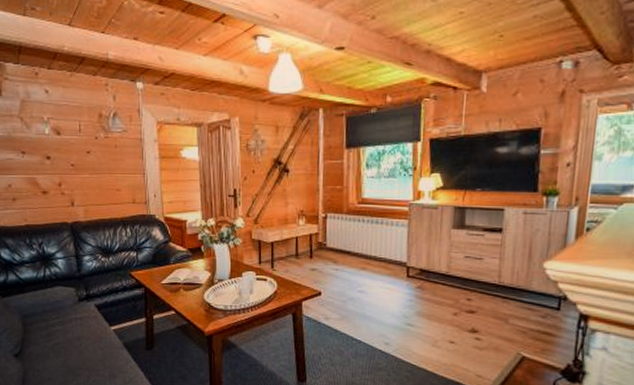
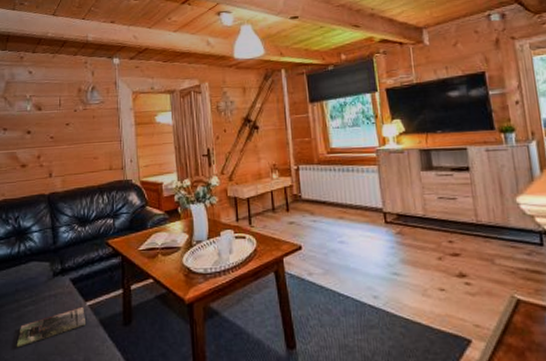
magazine: none [46,330,111,361] -> present [16,306,87,348]

